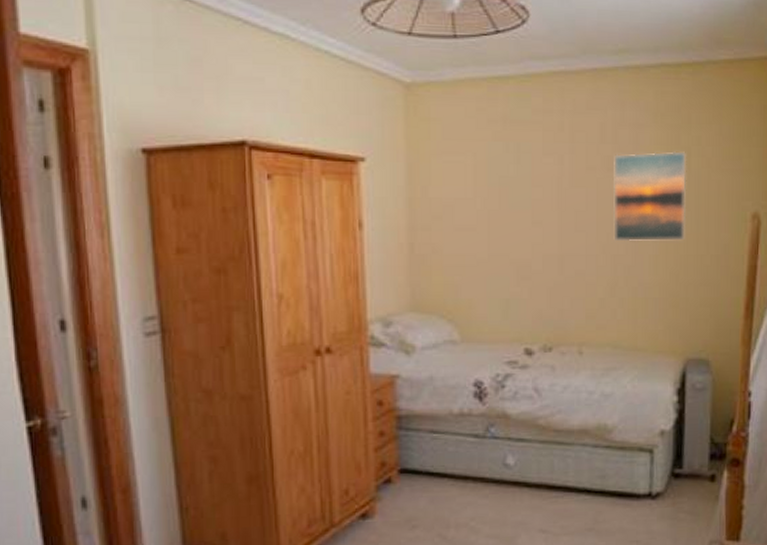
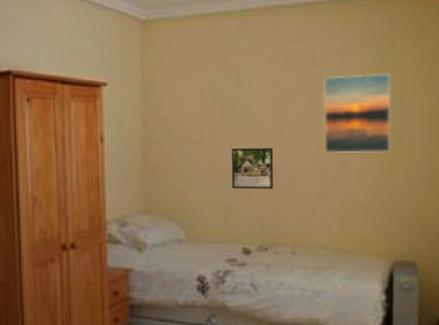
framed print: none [511,235,559,282] -> present [231,147,274,189]

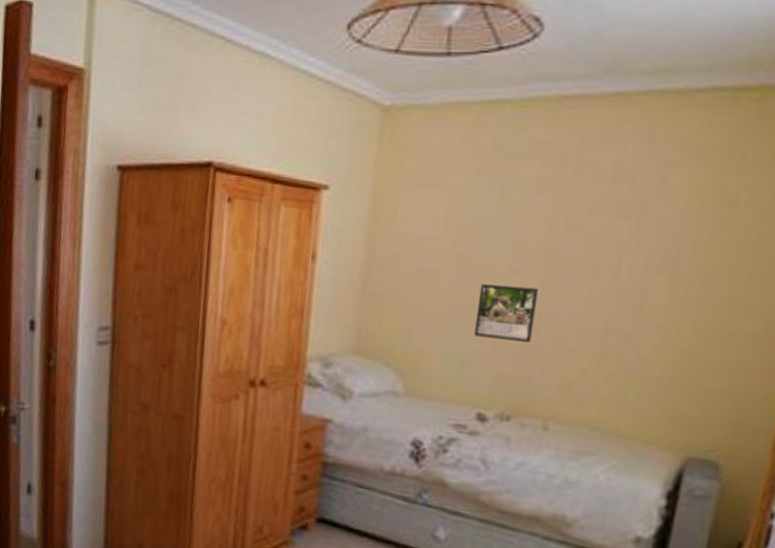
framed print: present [324,73,391,154] -> none [612,198,731,310]

